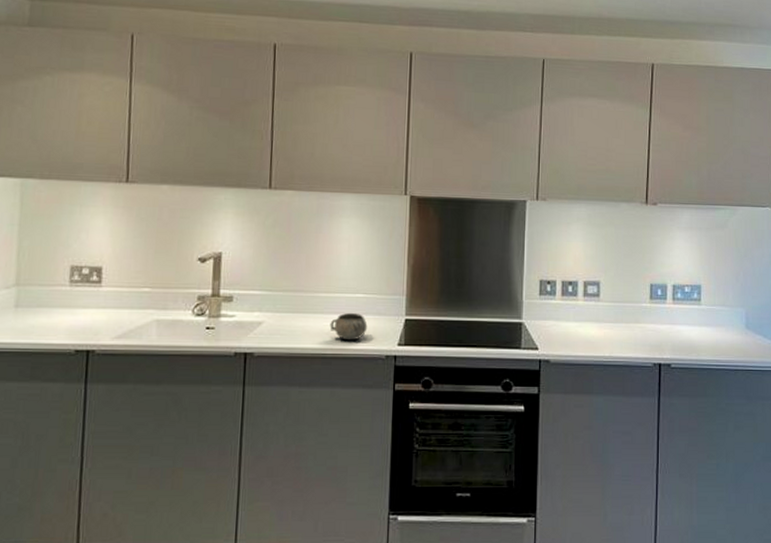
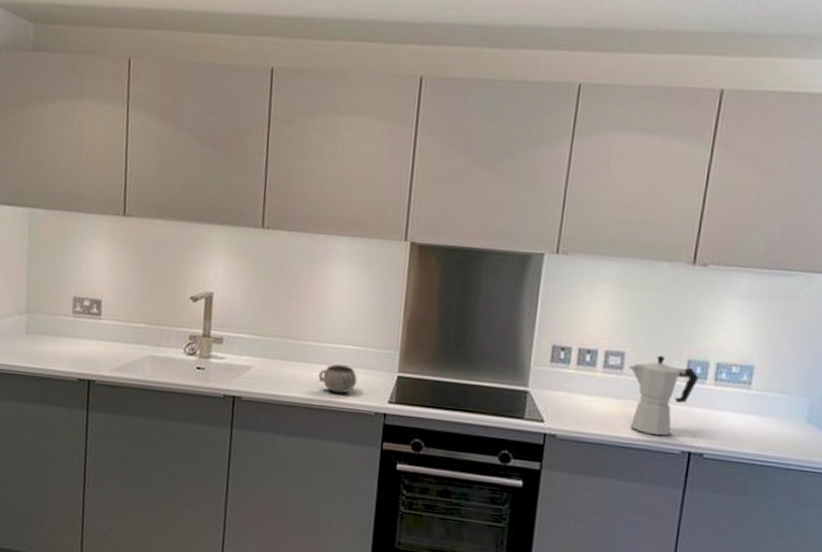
moka pot: none [604,282,661,352] -> present [629,355,699,436]

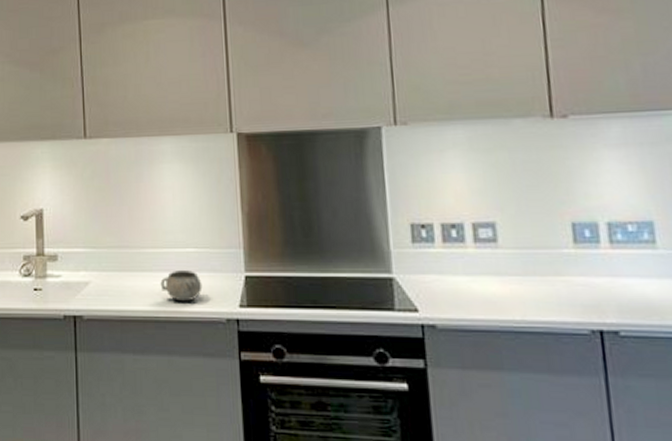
moka pot: present [629,355,699,436] -> none [504,221,591,315]

